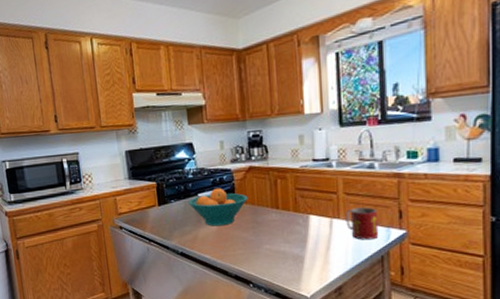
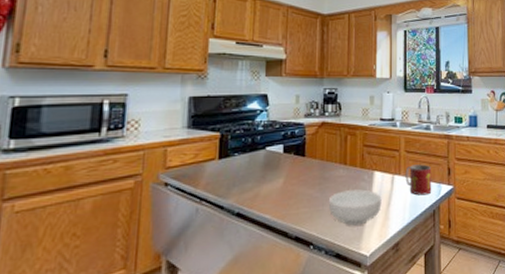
fruit bowl: present [188,187,248,226] -> none [254,141,318,183]
cereal bowl: none [263,233,320,268] -> present [328,189,382,226]

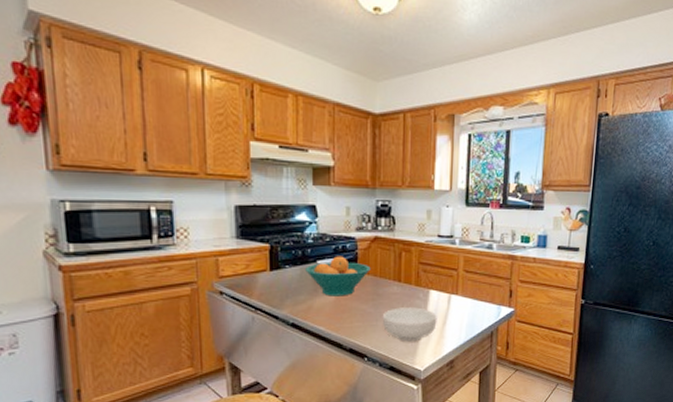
fruit bowl: none [254,141,318,183] -> present [305,256,371,296]
mug: present [405,164,432,196] -> none [463,285,492,316]

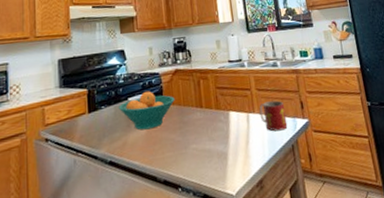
cereal bowl: present [382,307,437,342] -> none [190,130,241,166]
mug: none [463,285,492,316] -> present [259,100,288,132]

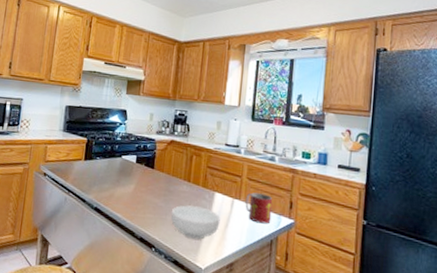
fruit bowl: present [119,91,175,130] -> none [112,153,166,189]
cereal bowl: none [190,130,241,166] -> present [170,205,220,240]

